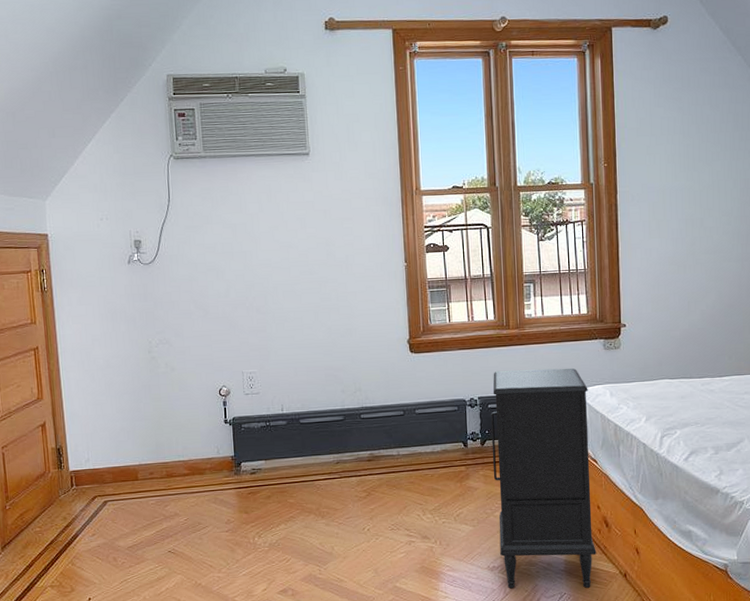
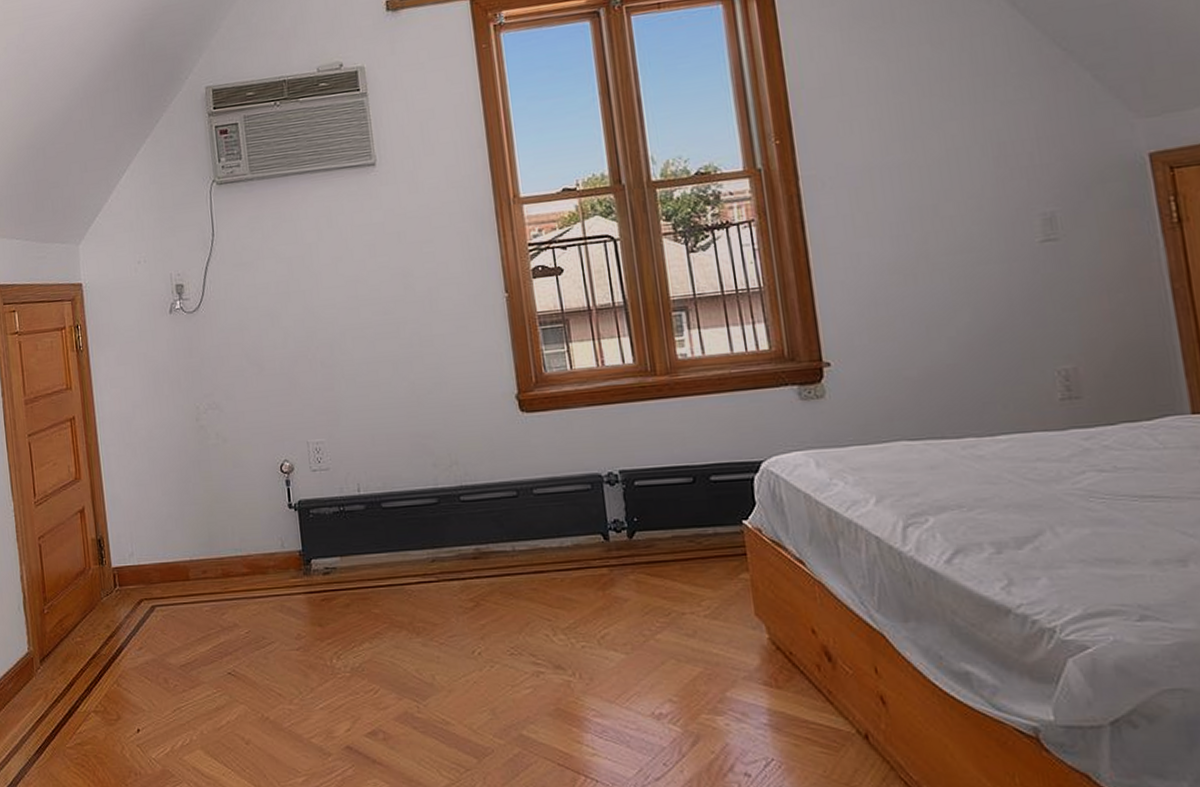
nightstand: present [490,368,596,589] -> none [638,427,817,753]

